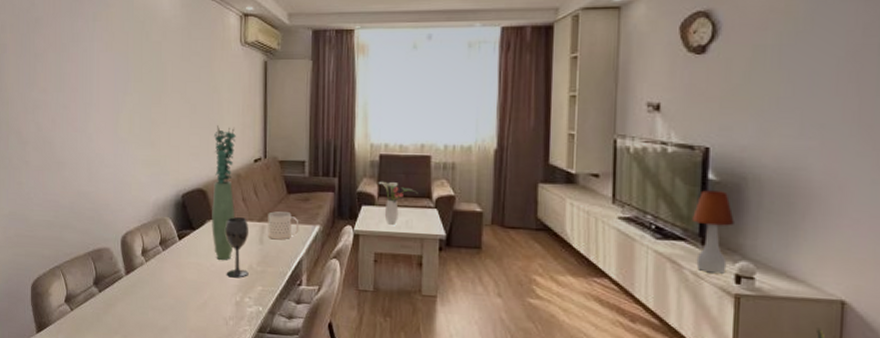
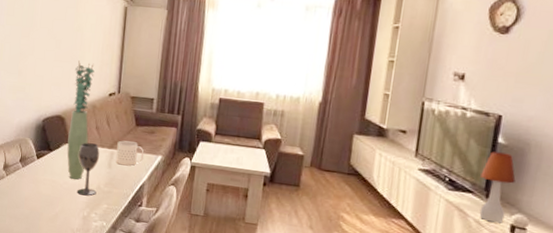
flower arrangement: present [378,181,418,226] -> none [216,121,250,162]

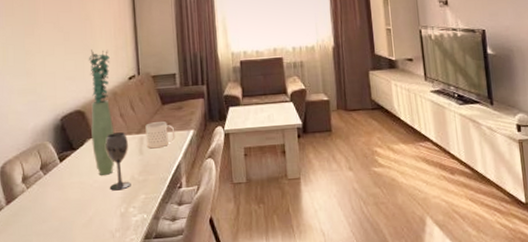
table lamp: present [479,151,516,224] -> none [482,62,510,126]

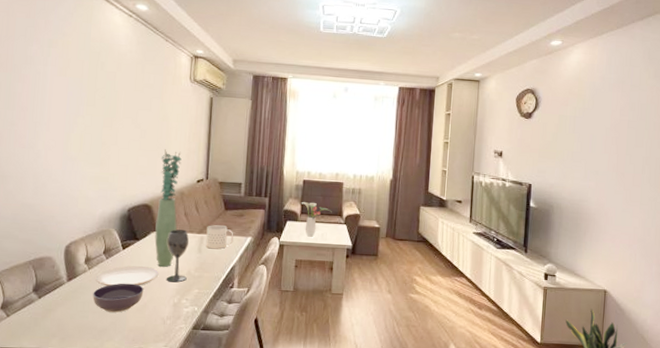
bowl: none [34,197,88,233] -> present [93,283,144,313]
plate: none [35,177,102,205] -> present [95,265,159,287]
flower arrangement: none [241,83,276,122] -> present [301,201,332,238]

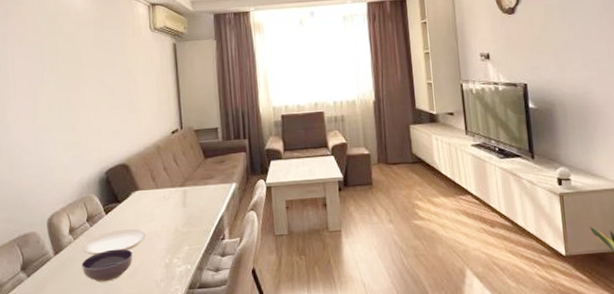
vase: present [154,149,182,267] -> none [131,104,158,227]
wine glass: present [166,229,190,283] -> none [150,185,175,242]
mug: present [205,225,234,249] -> none [188,175,218,202]
flower arrangement: present [301,201,332,238] -> none [282,137,317,176]

